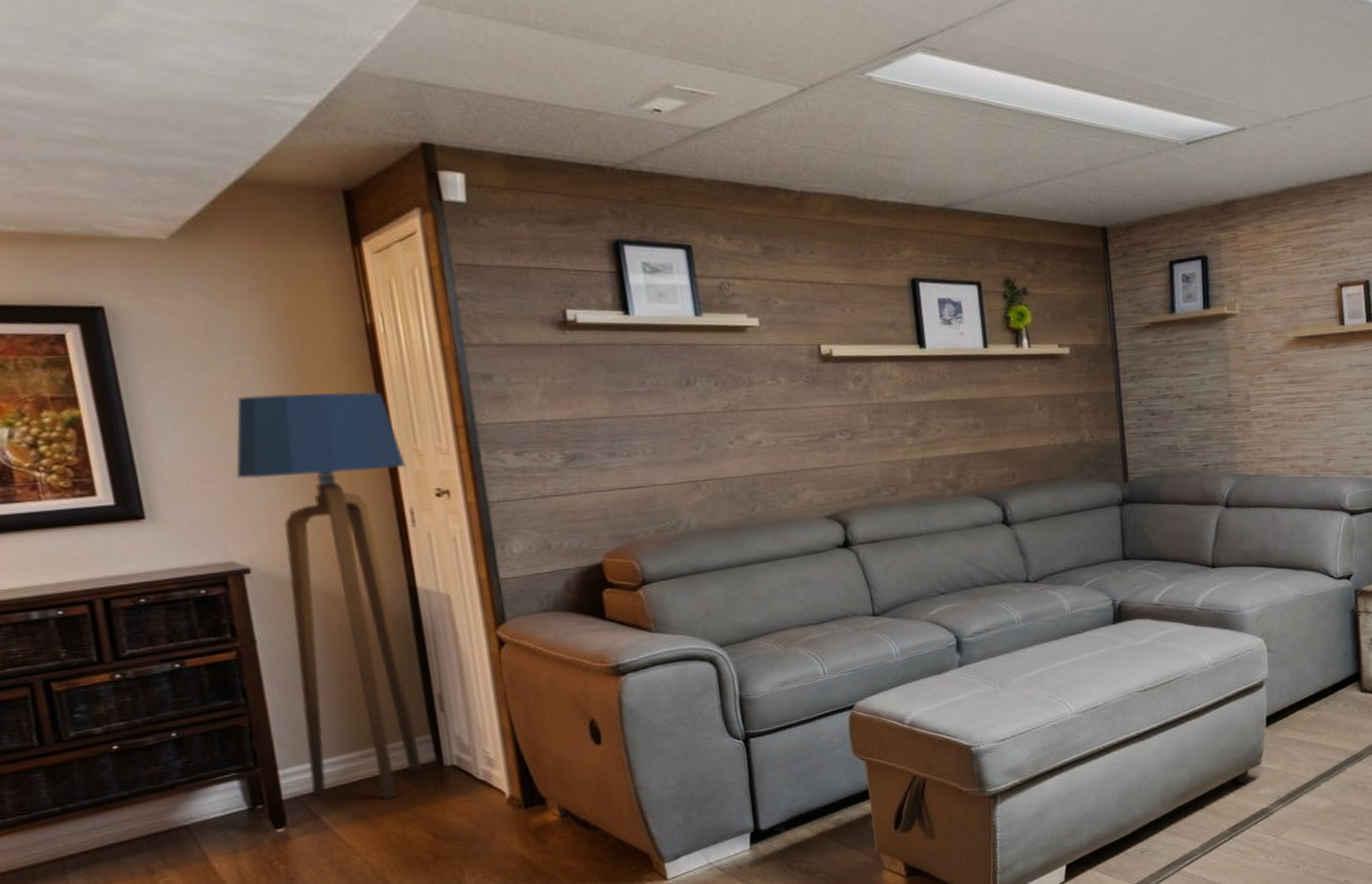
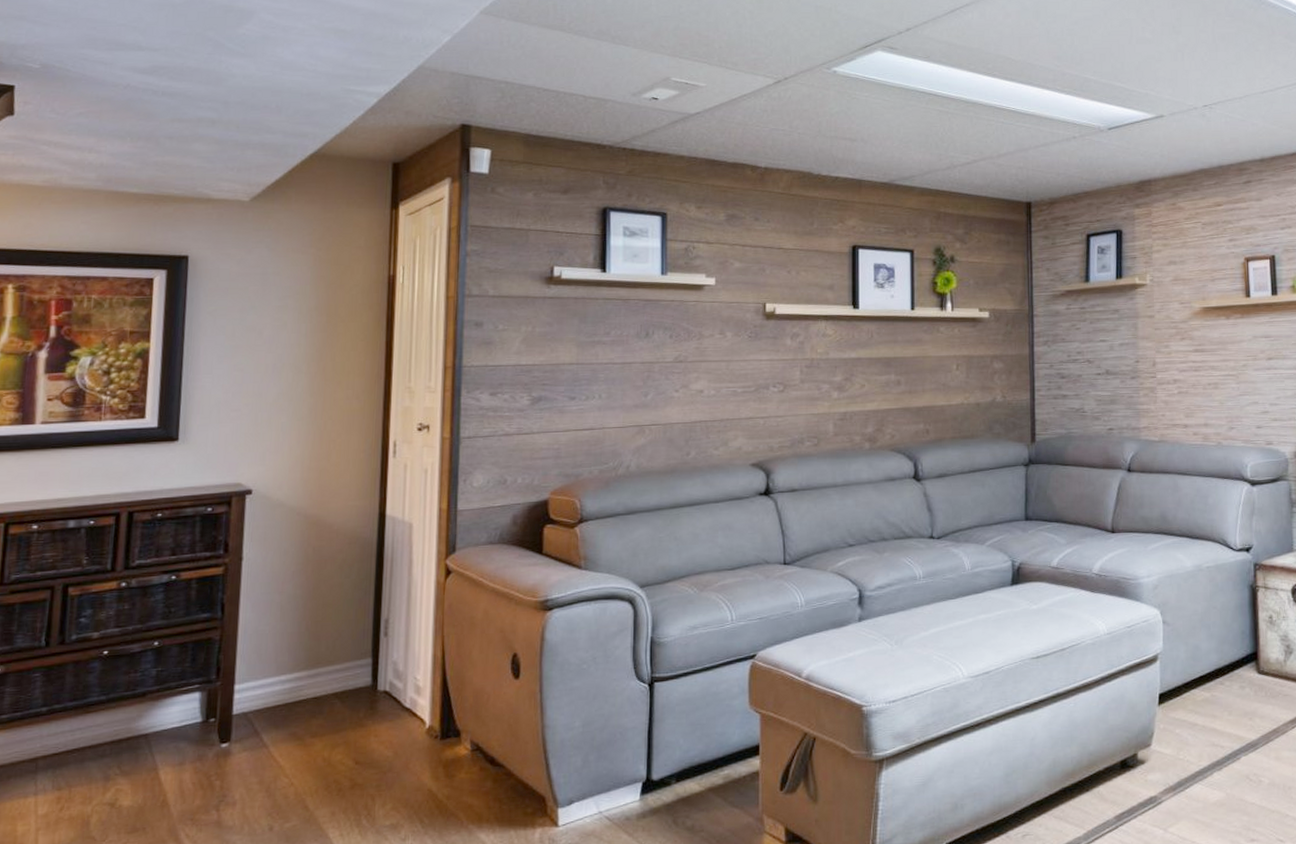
floor lamp: present [236,391,423,801] -> none [259,334,398,722]

